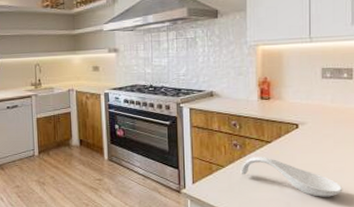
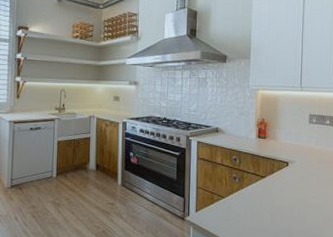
spoon rest: present [240,157,343,197] -> none [238,190,323,230]

